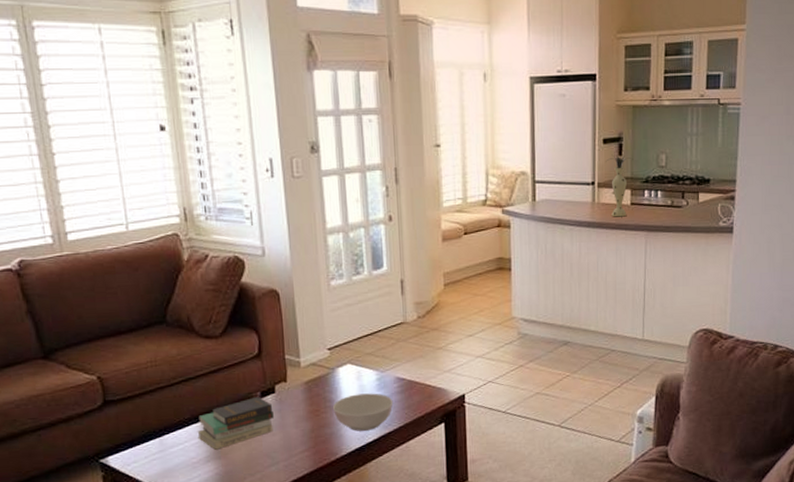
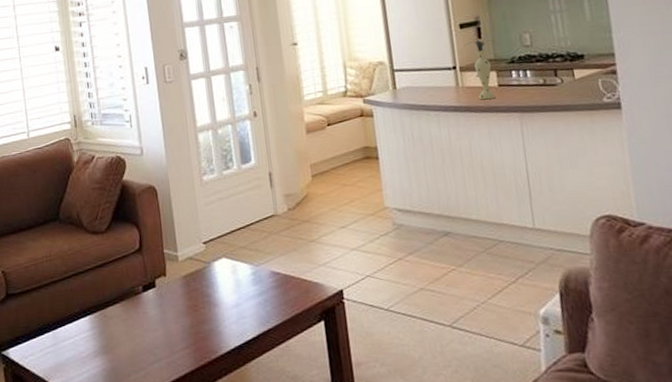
books: present [197,396,274,450] -> none [86,290,155,344]
bowl: present [332,393,393,431] -> none [210,288,270,328]

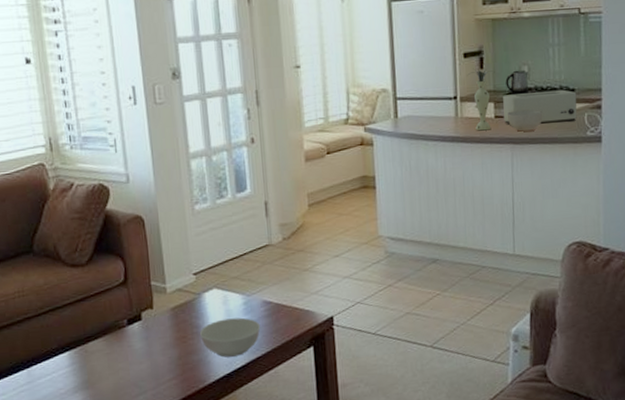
bowl: none [210,288,270,328] -> present [199,317,261,357]
toaster: none [505,55,590,93] -> present [502,89,577,125]
kettle: none [506,37,533,64] -> present [505,70,529,96]
bowl: none [512,77,552,100] -> present [508,109,543,132]

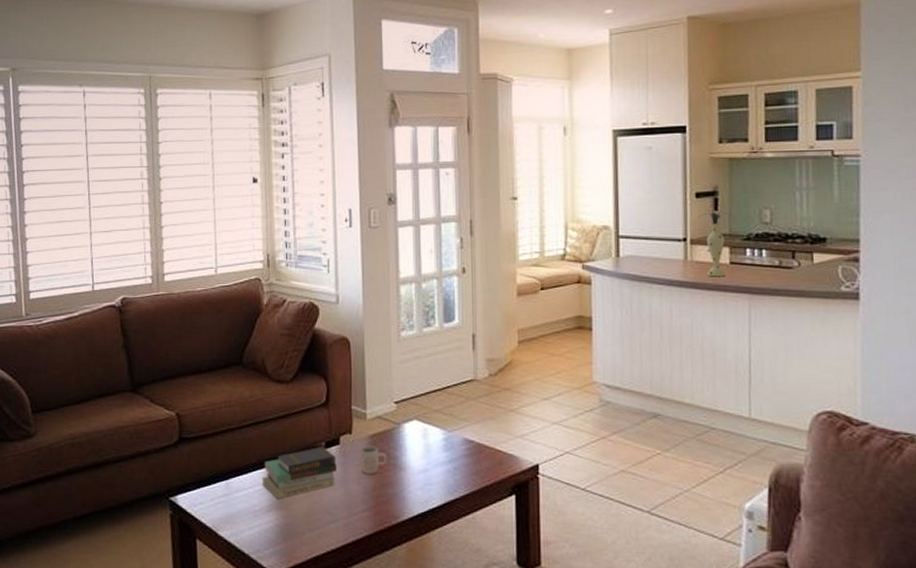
books: none [64,324,141,380] -> present [261,446,337,499]
mug: none [163,317,190,345] -> present [360,446,387,474]
bowl: present [199,317,261,357] -> none [396,453,460,495]
toaster: present [502,89,577,125] -> none [739,238,829,275]
kettle: present [505,70,529,96] -> none [743,214,771,241]
bowl: present [508,109,543,132] -> none [745,257,788,281]

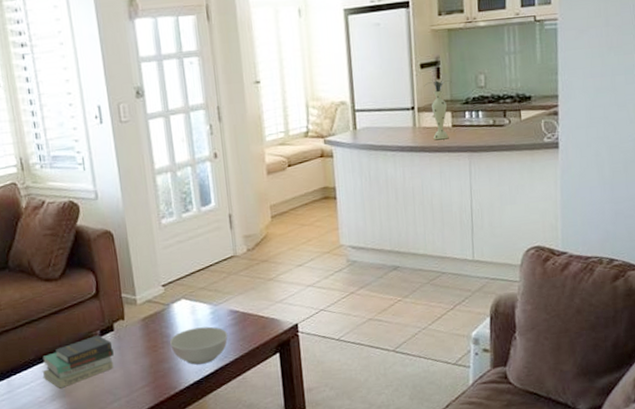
mug: present [360,446,387,474] -> none [134,327,160,354]
bowl: none [396,453,460,495] -> present [169,326,228,365]

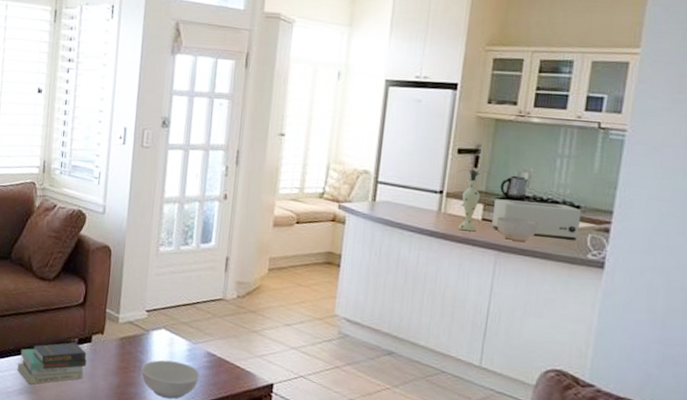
toaster: none [460,97,534,134] -> present [491,198,582,240]
kettle: none [462,78,485,105] -> present [500,175,528,203]
bowl: none [465,117,500,140] -> present [496,216,539,241]

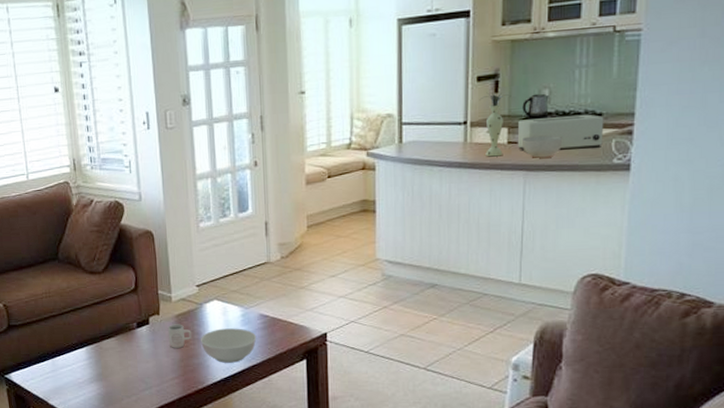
books: present [16,342,87,385] -> none [83,326,148,372]
mug: none [108,346,133,373] -> present [167,324,191,348]

